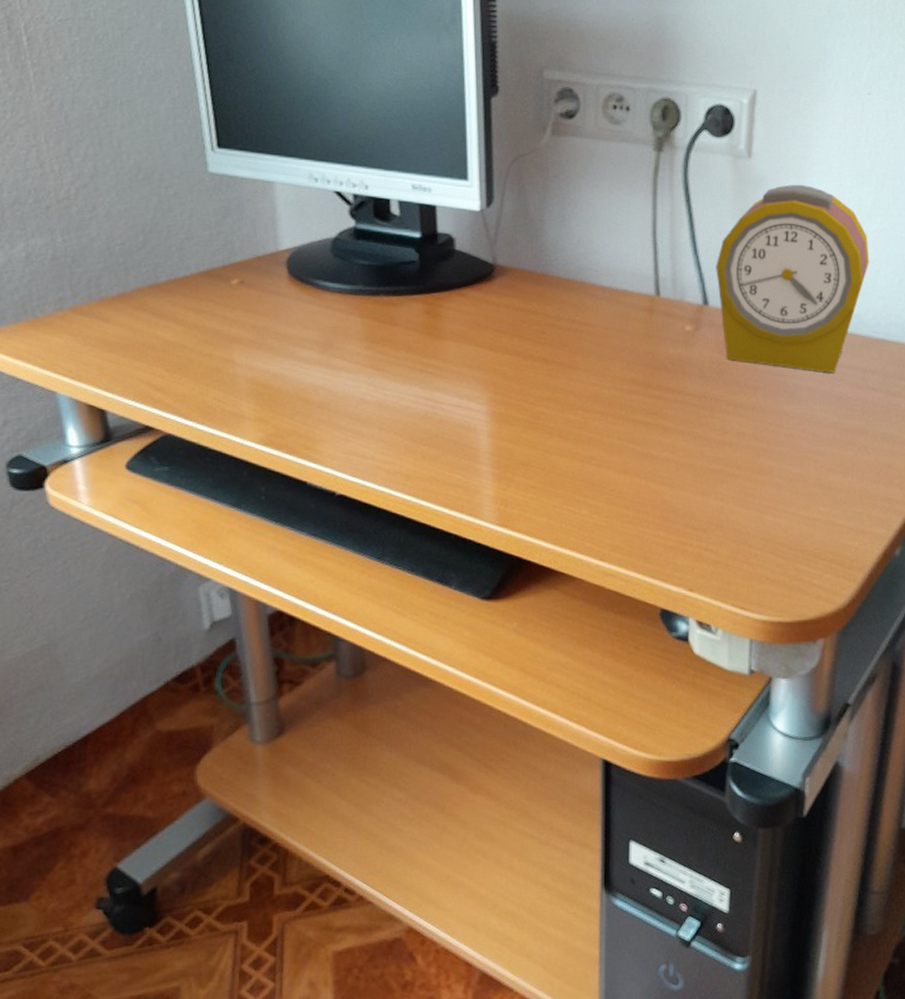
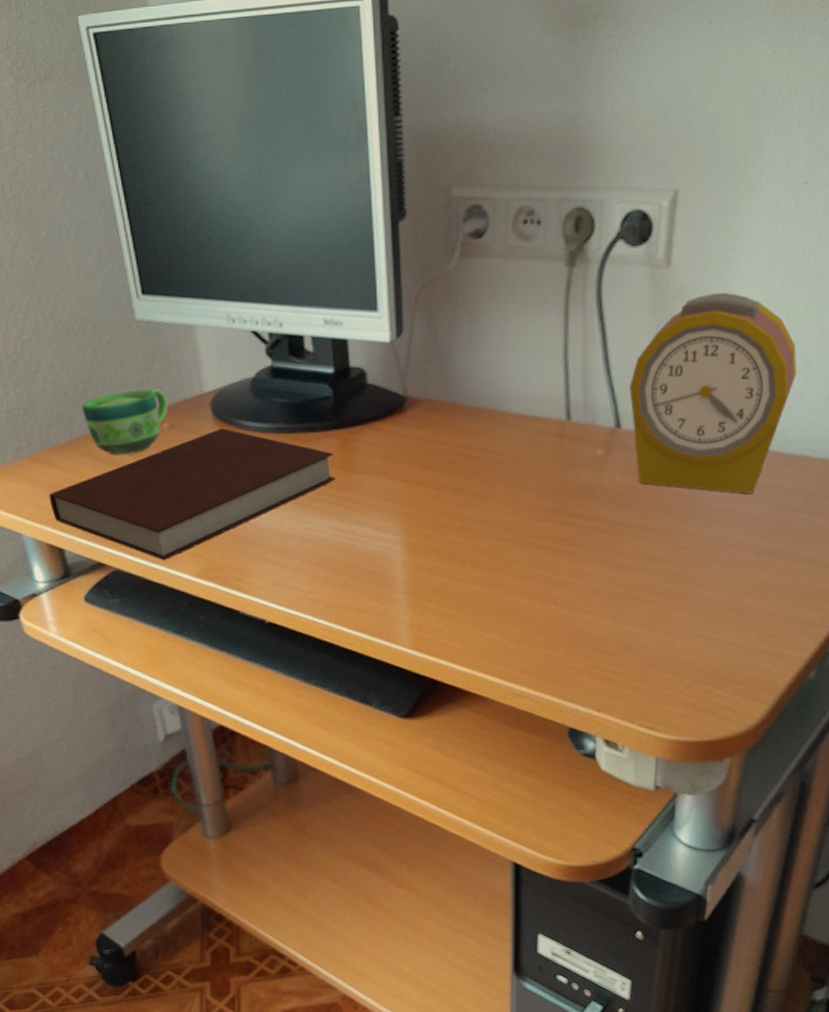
notebook: none [93,288,420,426] -> present [49,428,336,561]
cup: none [139,243,239,311] -> present [81,388,168,455]

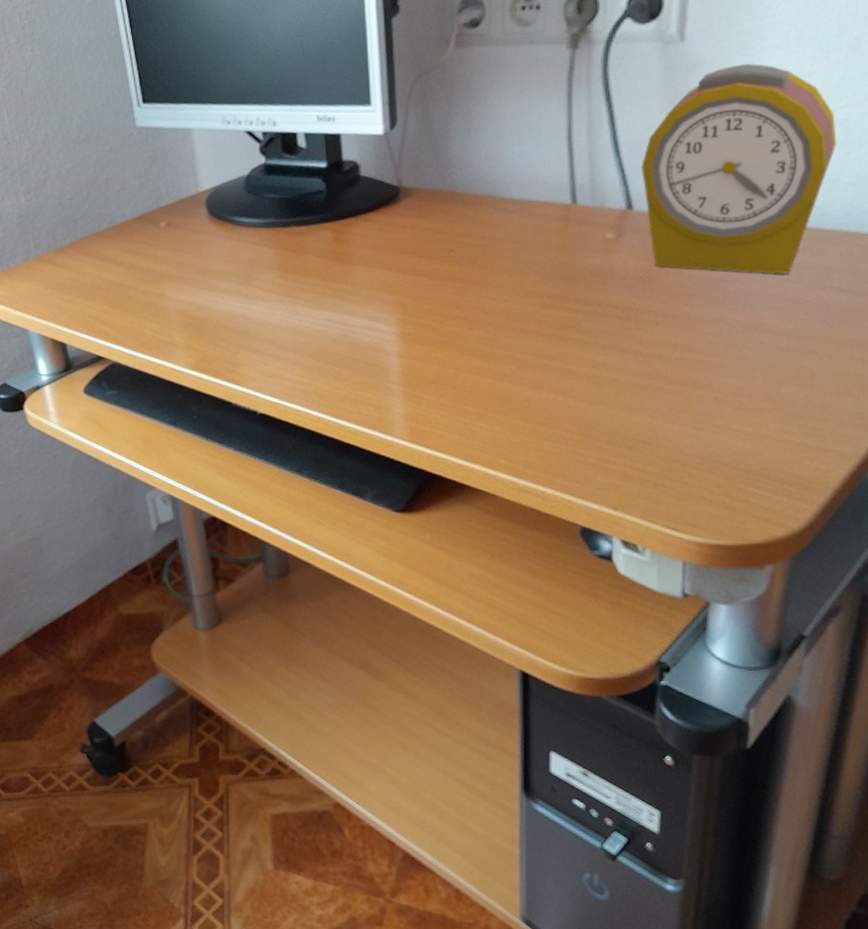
notebook: present [49,428,336,561] -> none [54,225,329,354]
cup: present [81,388,168,455] -> none [85,189,166,254]

